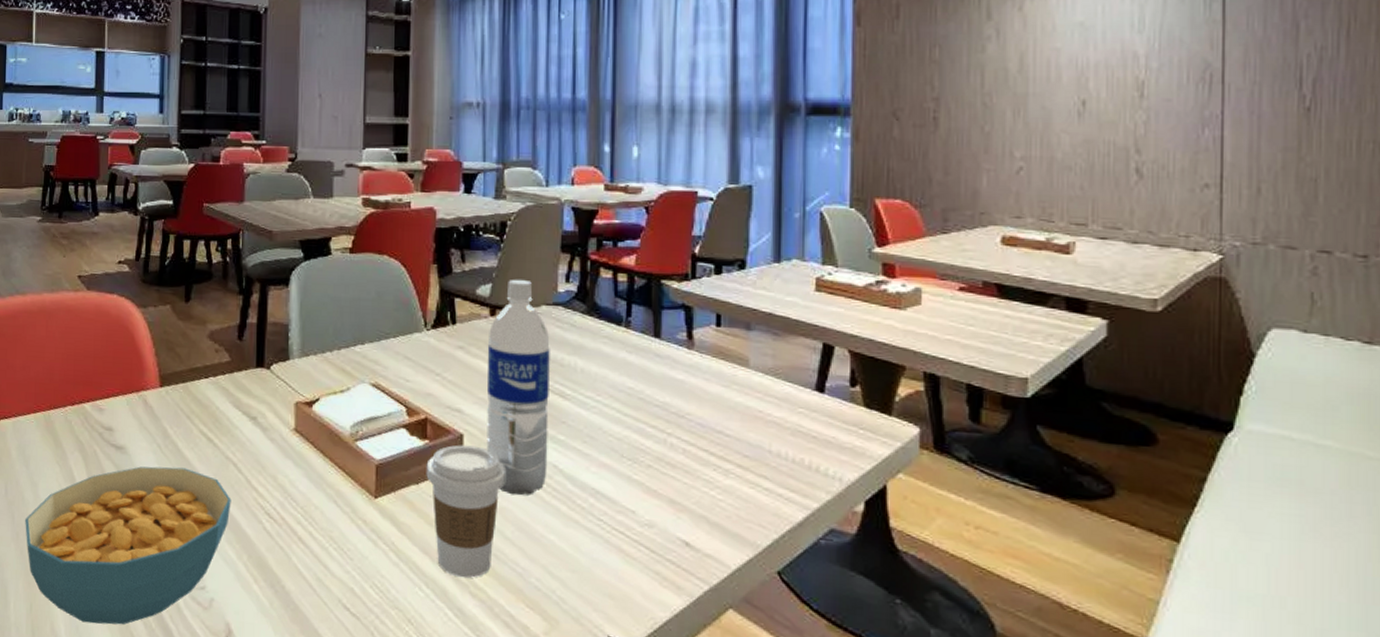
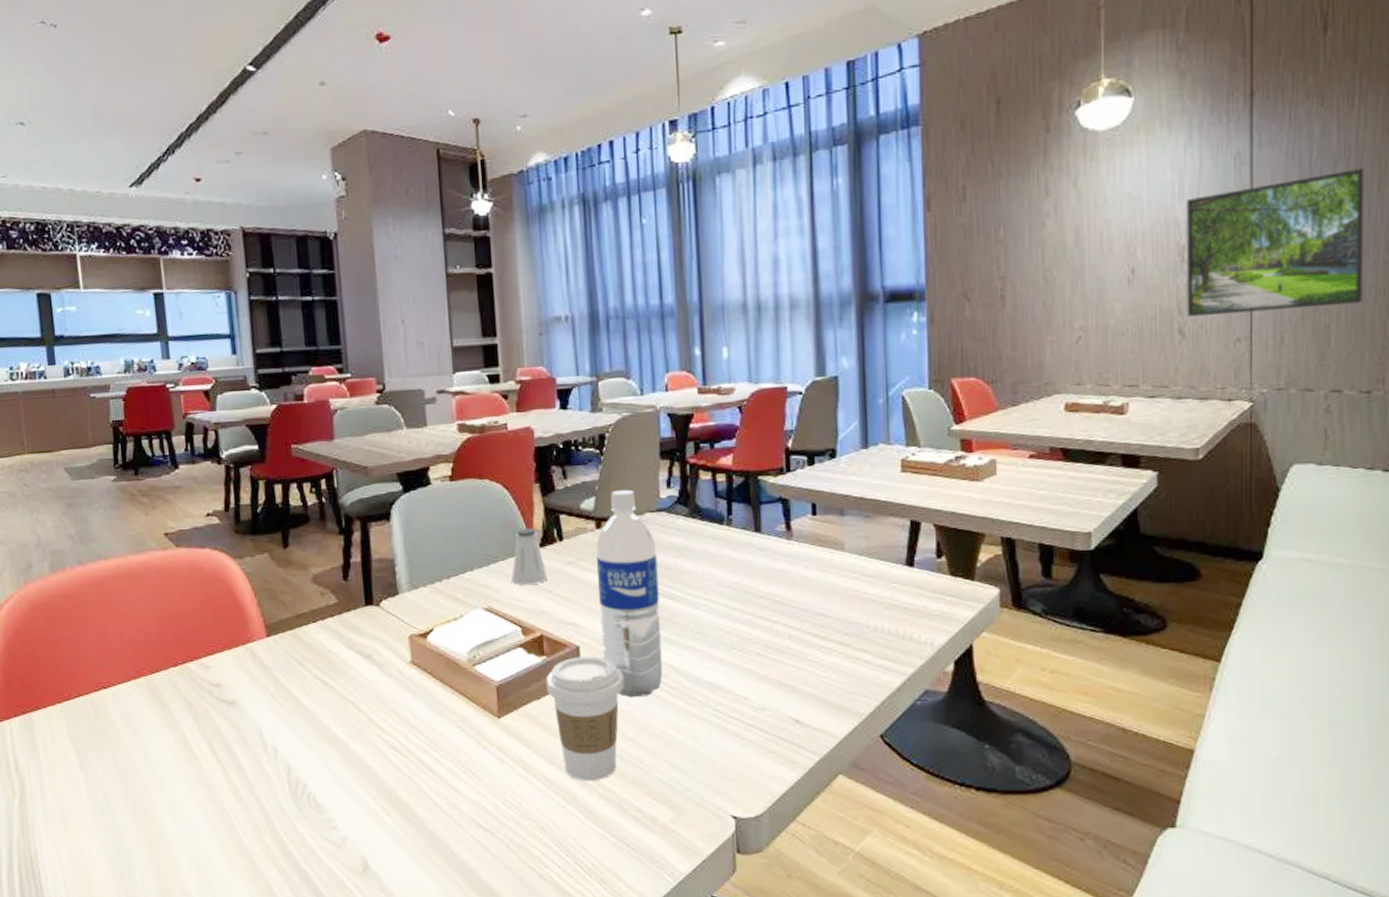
cereal bowl: present [25,466,231,625] -> none [139,714,355,878]
saltshaker: none [401,308,437,365] -> present [511,528,548,585]
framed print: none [1146,13,1359,158] -> present [1187,168,1364,318]

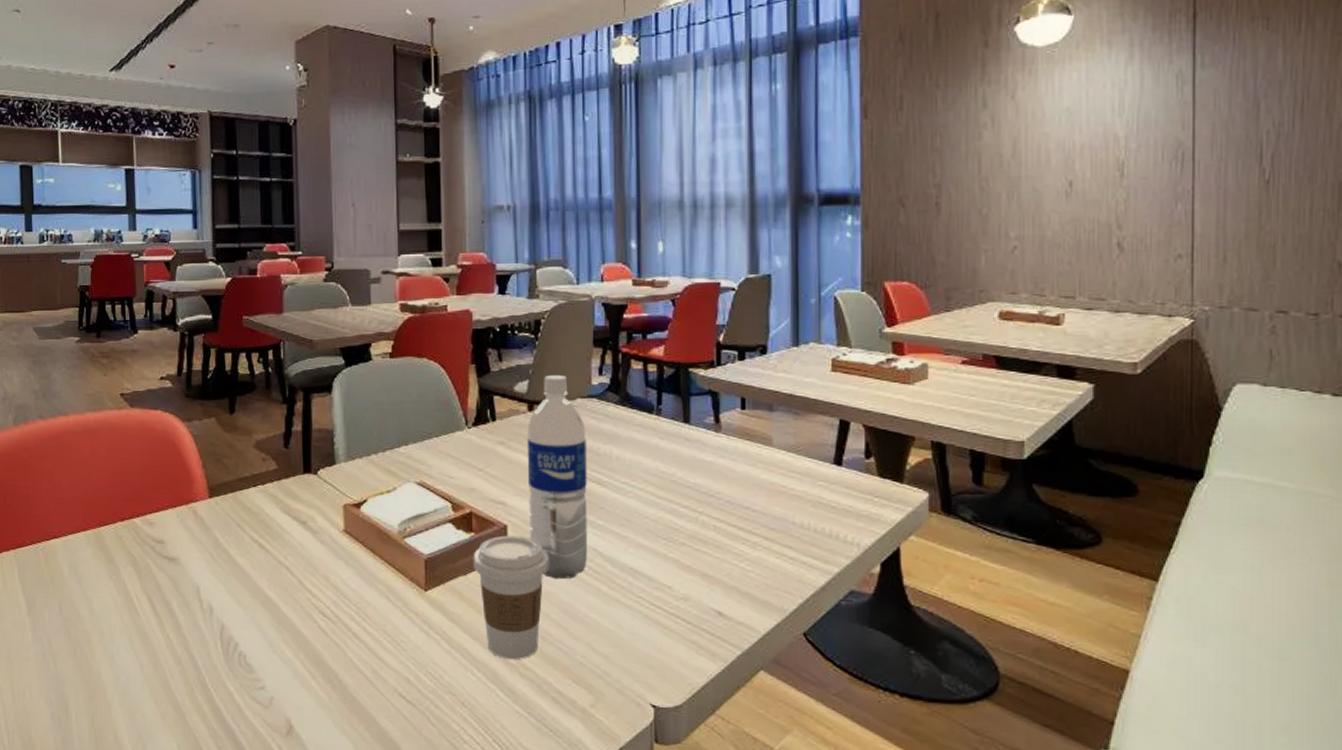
saltshaker: present [511,528,548,585] -> none [445,408,479,462]
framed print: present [1187,168,1364,318] -> none [1126,91,1311,232]

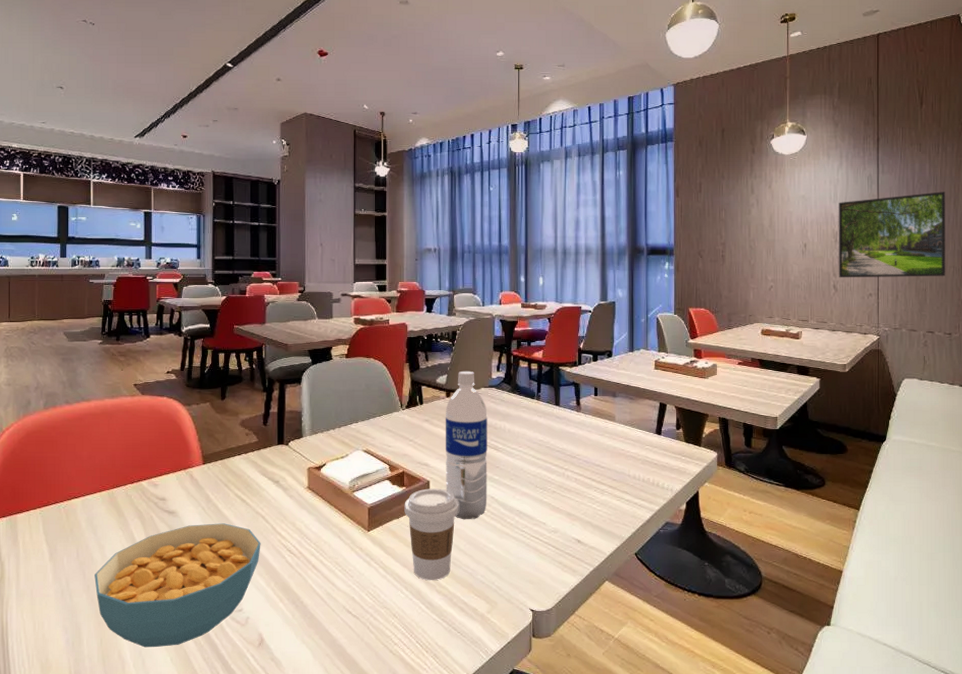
cereal bowl: none [81,574,286,730] -> present [94,523,261,648]
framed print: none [1126,91,1311,232] -> present [839,192,945,278]

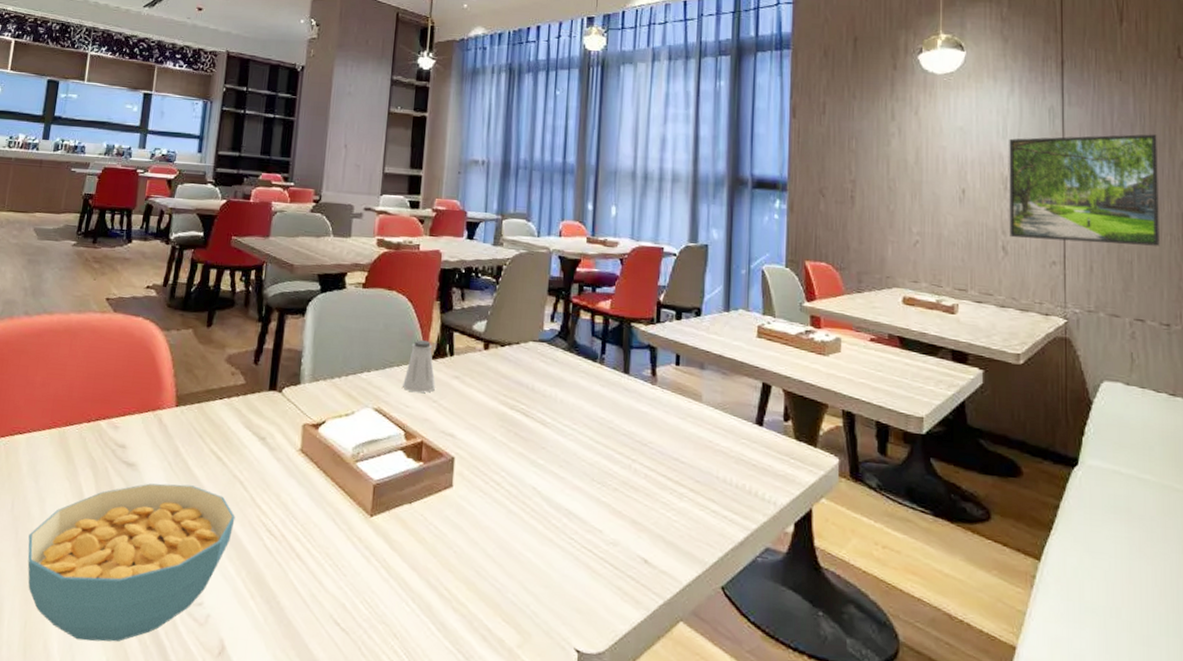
saltshaker: none [385,395,410,434] -> present [403,340,435,393]
coffee cup: present [404,488,459,581] -> none [419,467,490,594]
water bottle: present [445,370,487,520] -> none [474,317,535,515]

